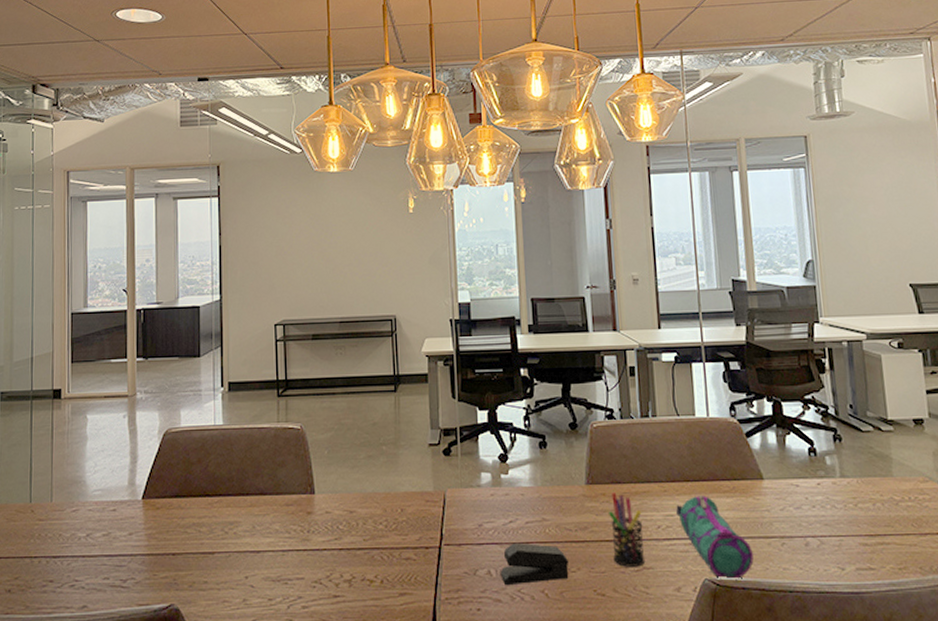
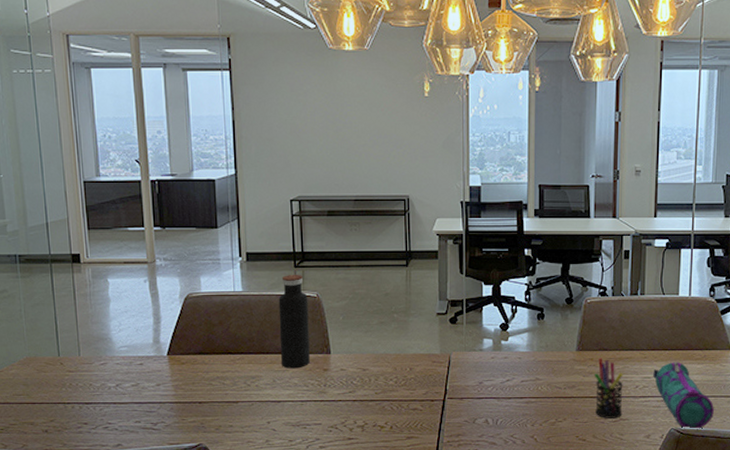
water bottle: none [260,405,292,512] -> present [278,275,310,369]
stapler: present [500,542,569,586] -> none [496,397,557,432]

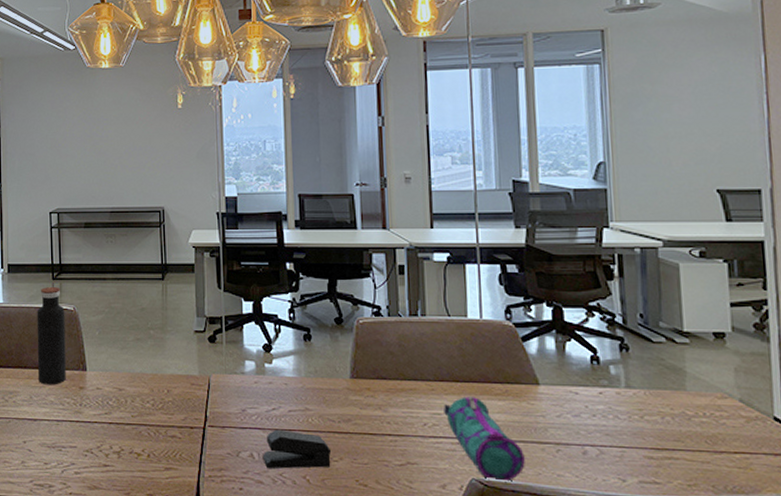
stapler: none [496,397,557,432] -> present [262,429,332,469]
pen holder: present [595,358,623,418] -> none [373,388,410,462]

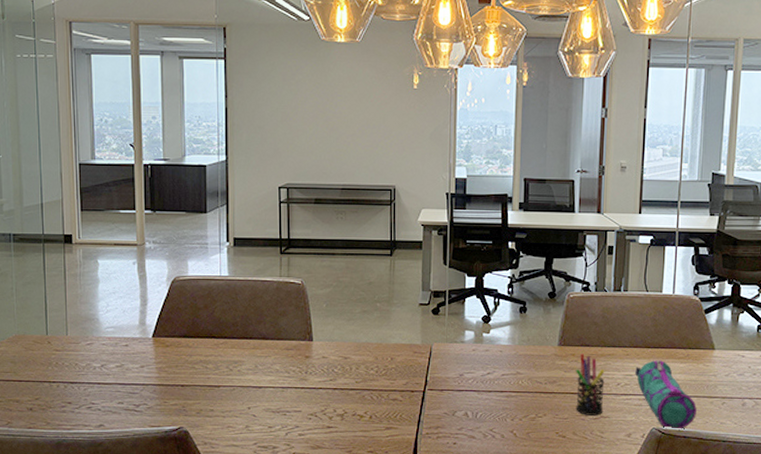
water bottle: present [37,287,66,385] -> none [263,261,293,355]
stapler: present [262,429,332,469] -> none [476,391,537,426]
pen holder: none [373,388,410,462] -> present [576,354,605,416]

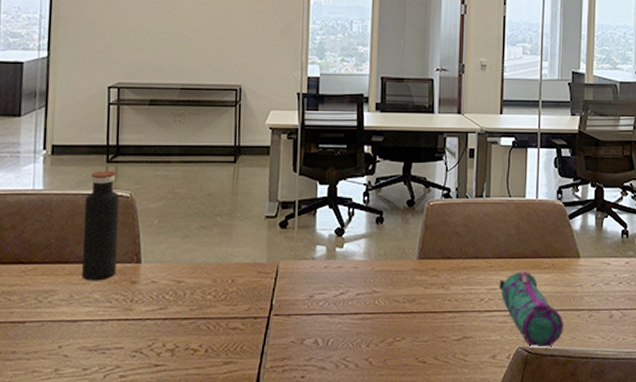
water bottle: none [263,261,293,355] -> present [81,171,120,281]
pen holder: present [576,354,605,416] -> none [437,267,468,337]

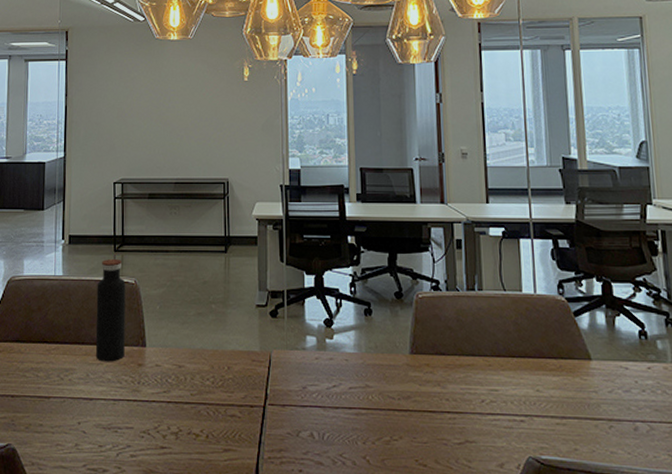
pencil case: present [499,270,563,349] -> none [500,371,580,461]

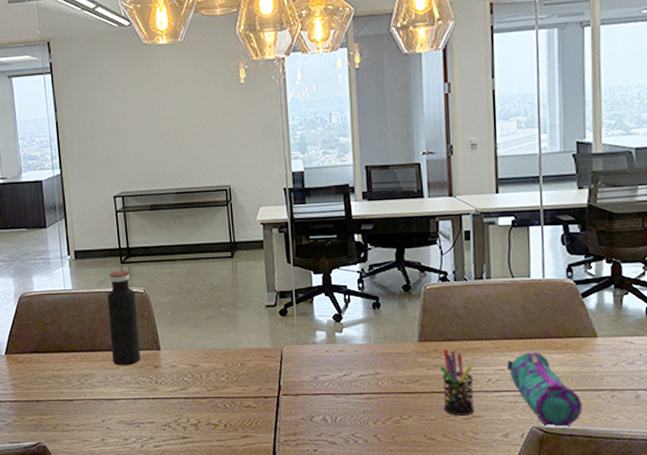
pen holder: none [432,364,468,440] -> present [440,349,475,416]
pencil case: none [500,371,580,461] -> present [507,351,582,428]

